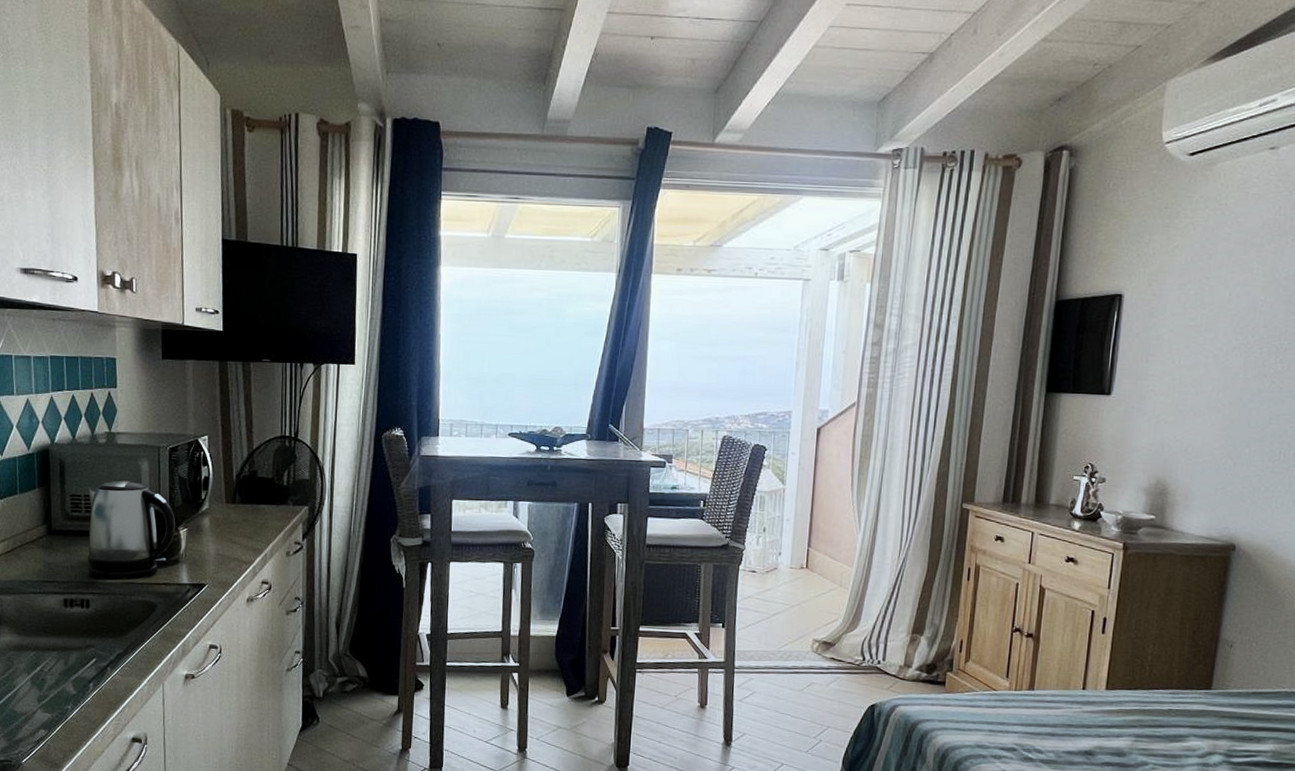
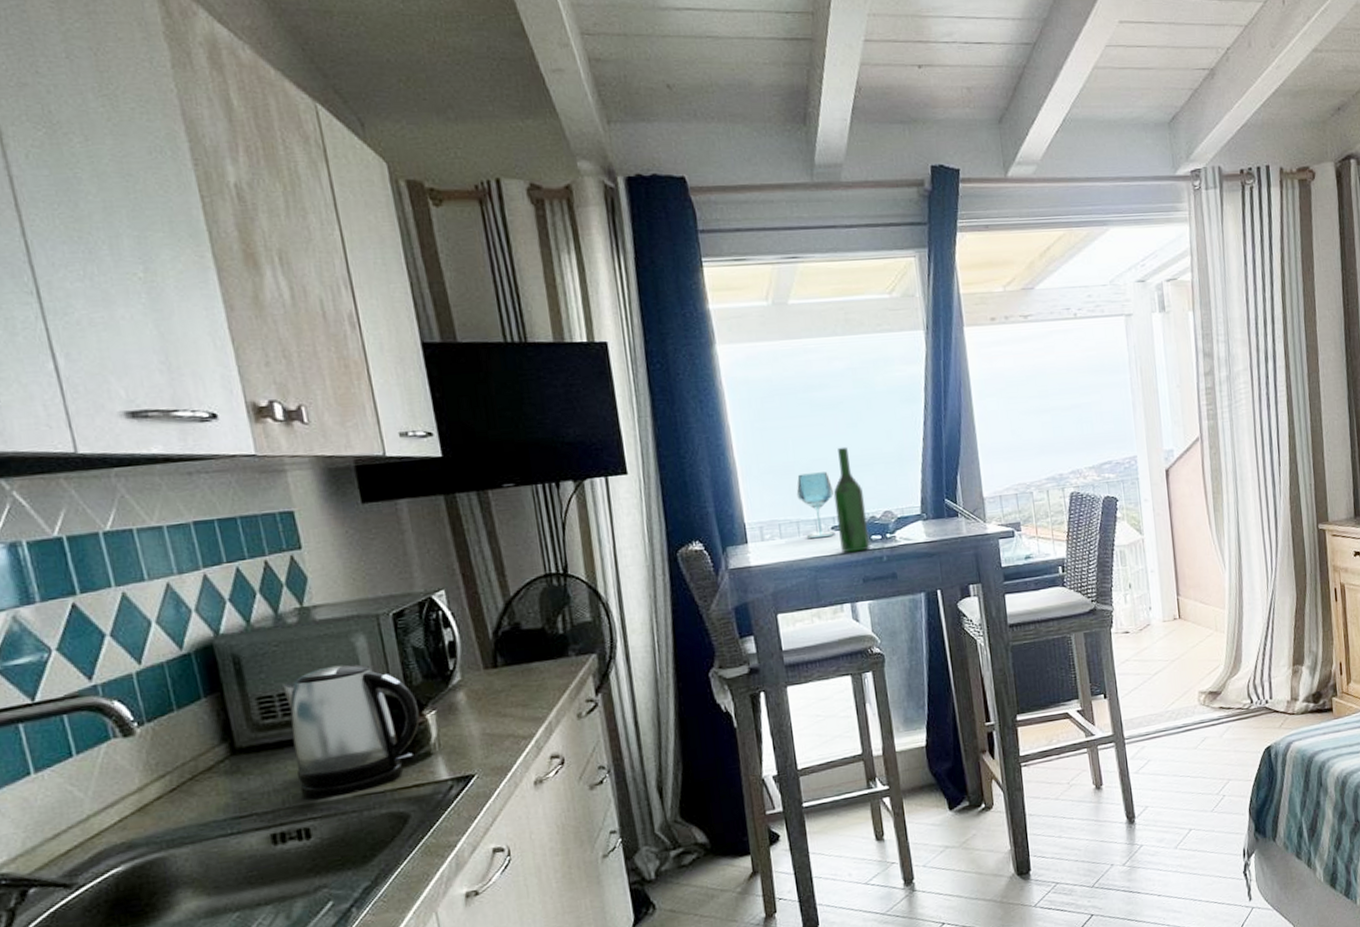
wine glass: none [484,384,516,442] -> present [796,472,835,539]
wine bottle: none [513,366,541,458] -> present [833,446,870,553]

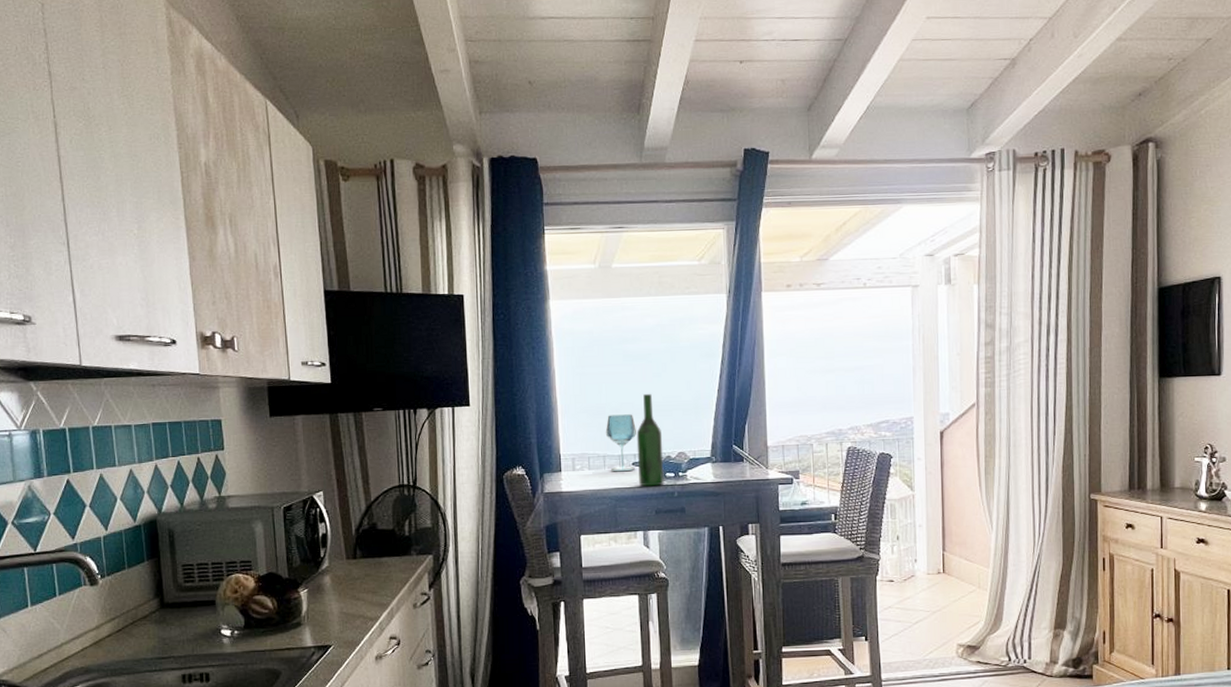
kettle: present [281,663,420,798] -> none [200,545,296,650]

